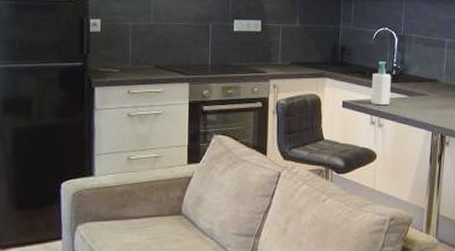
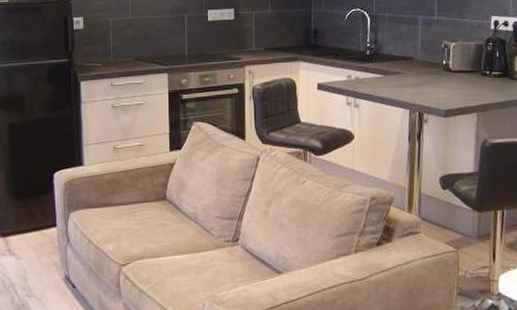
soap bottle: present [371,61,392,106] -> none [345,42,366,86]

